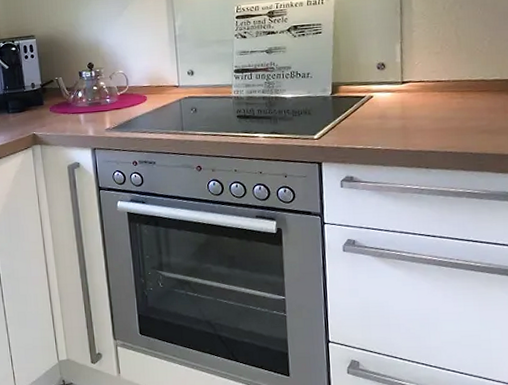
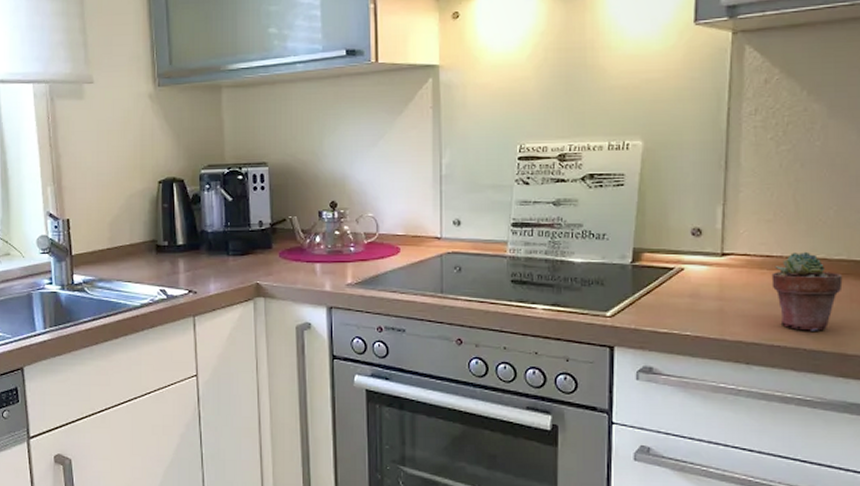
potted succulent: none [442,75,498,138] -> present [771,251,843,331]

